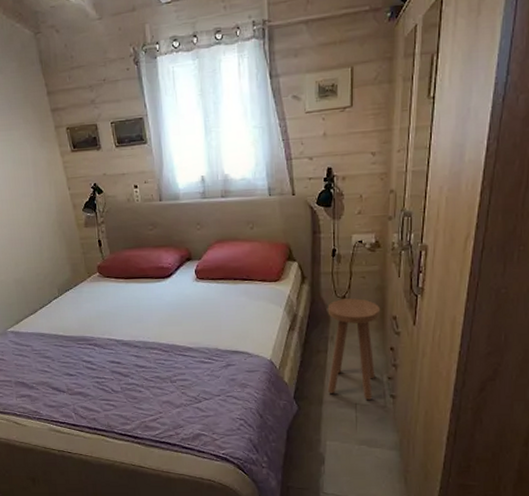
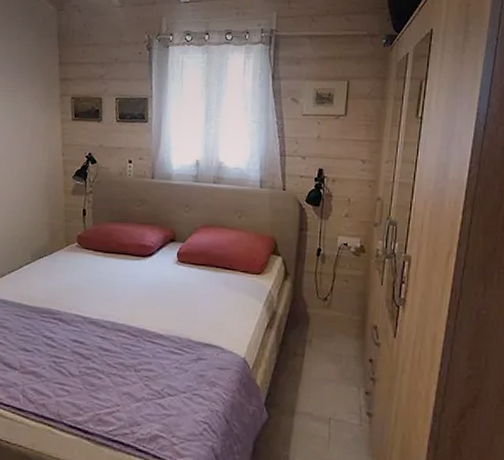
stool: present [327,298,381,400] -> none [301,301,362,415]

